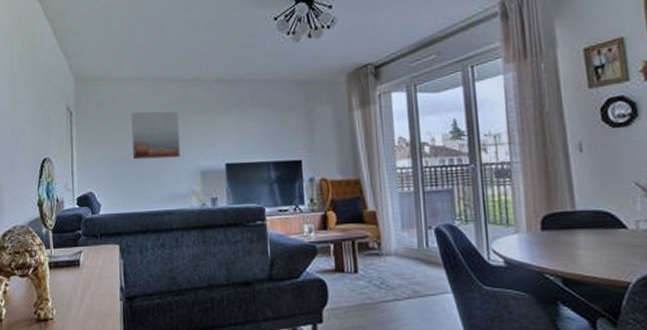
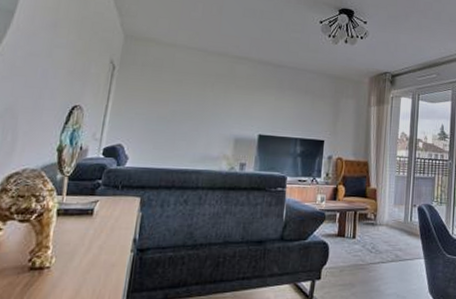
wall art: present [131,111,181,160] -> none [170,76,222,123]

